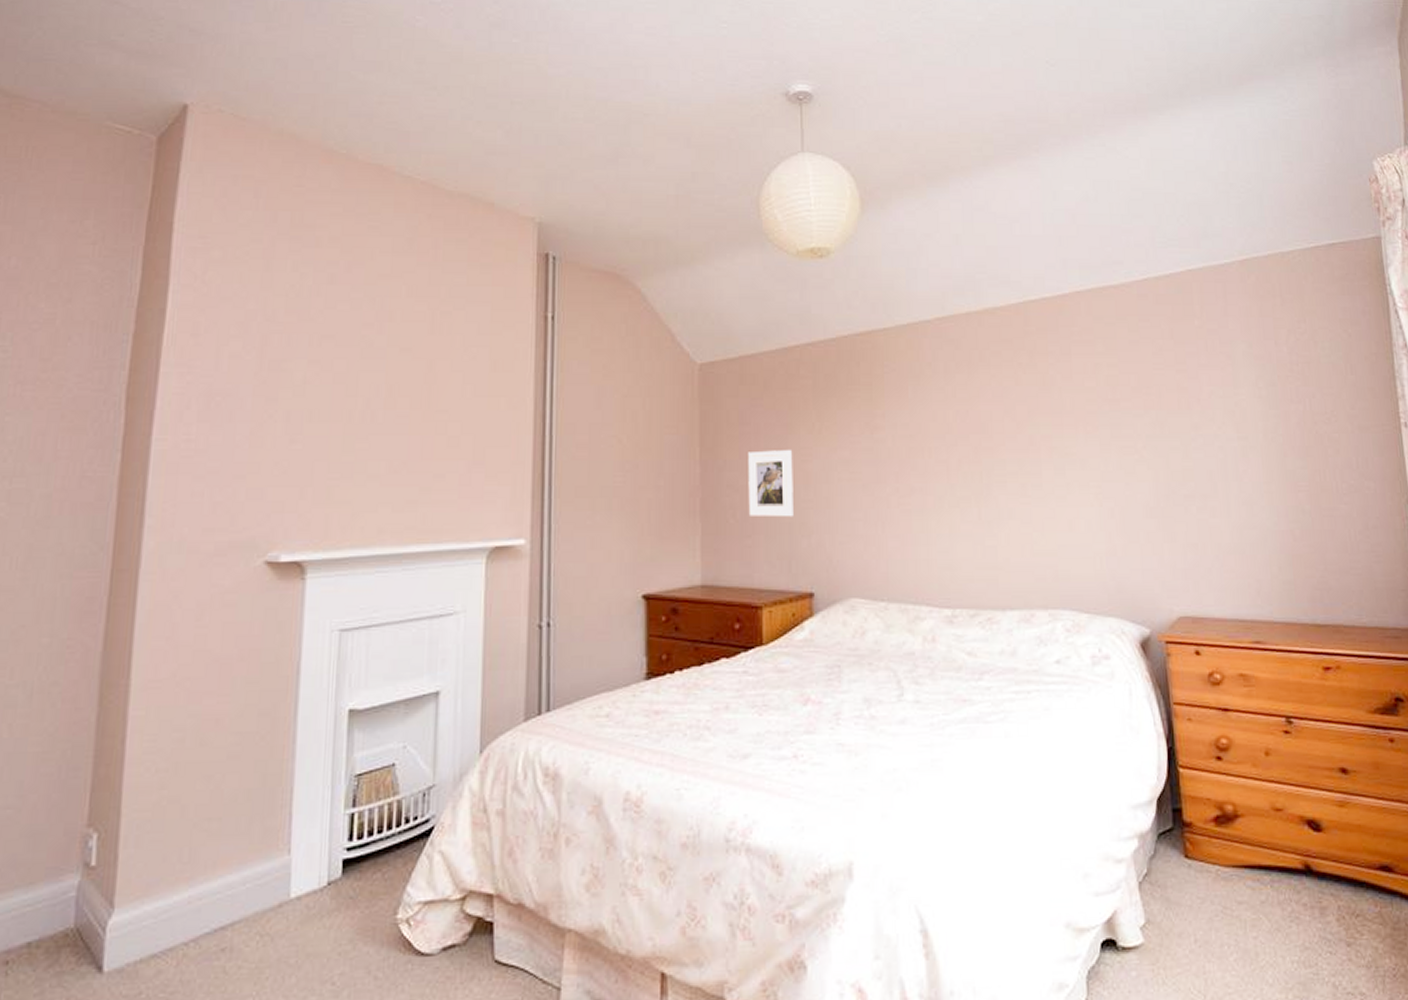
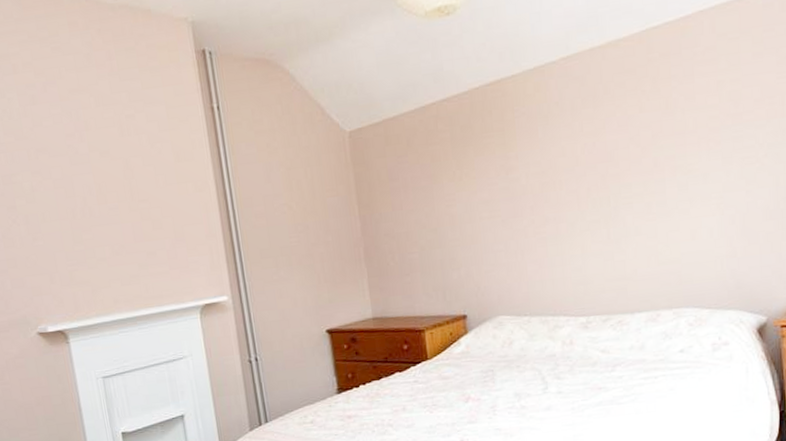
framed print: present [748,450,793,518] -> none [399,198,444,258]

